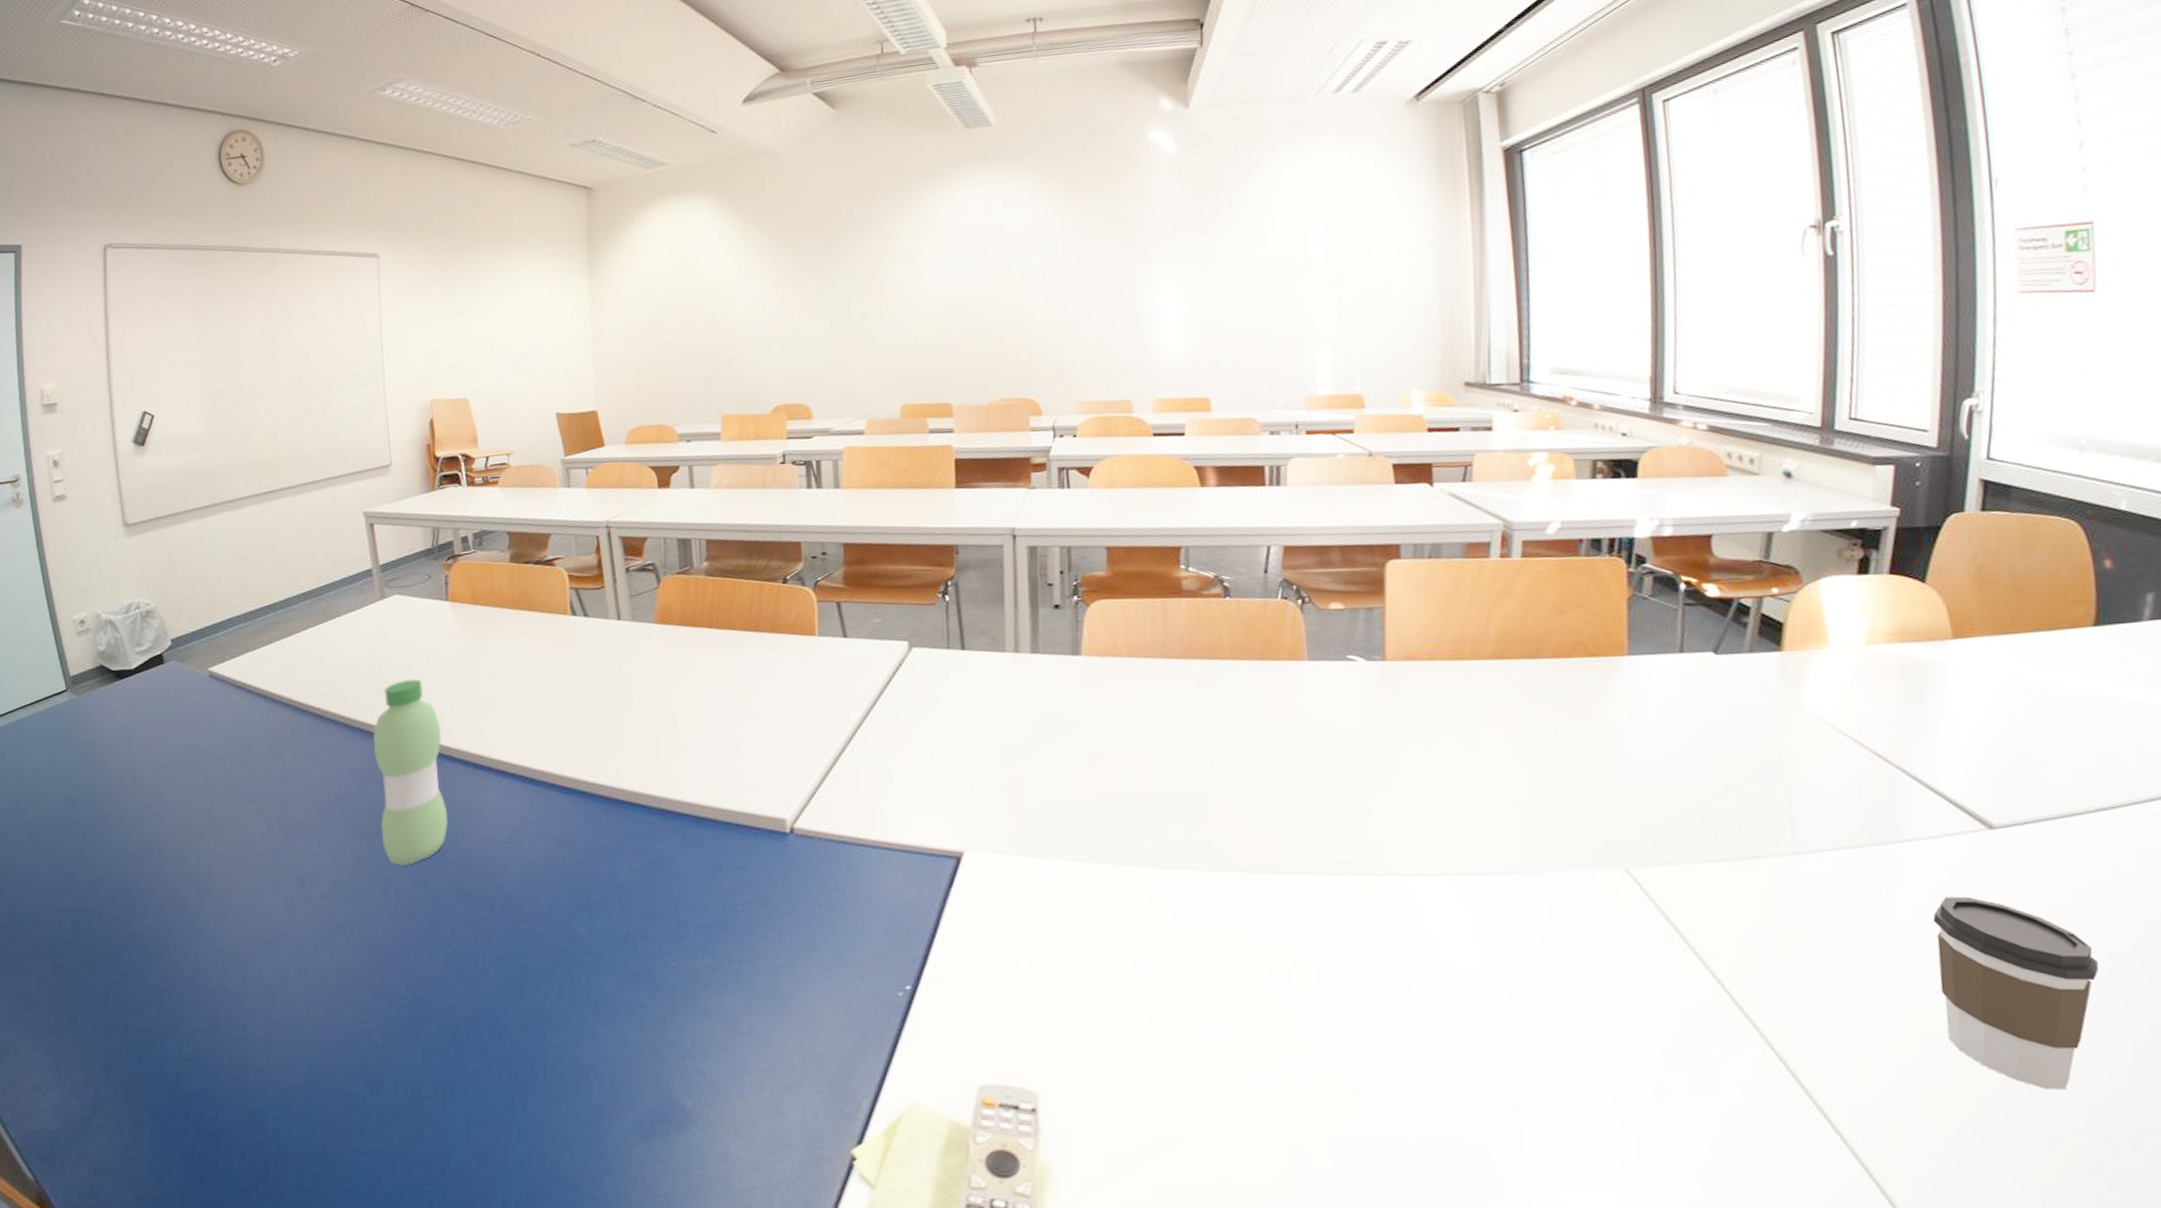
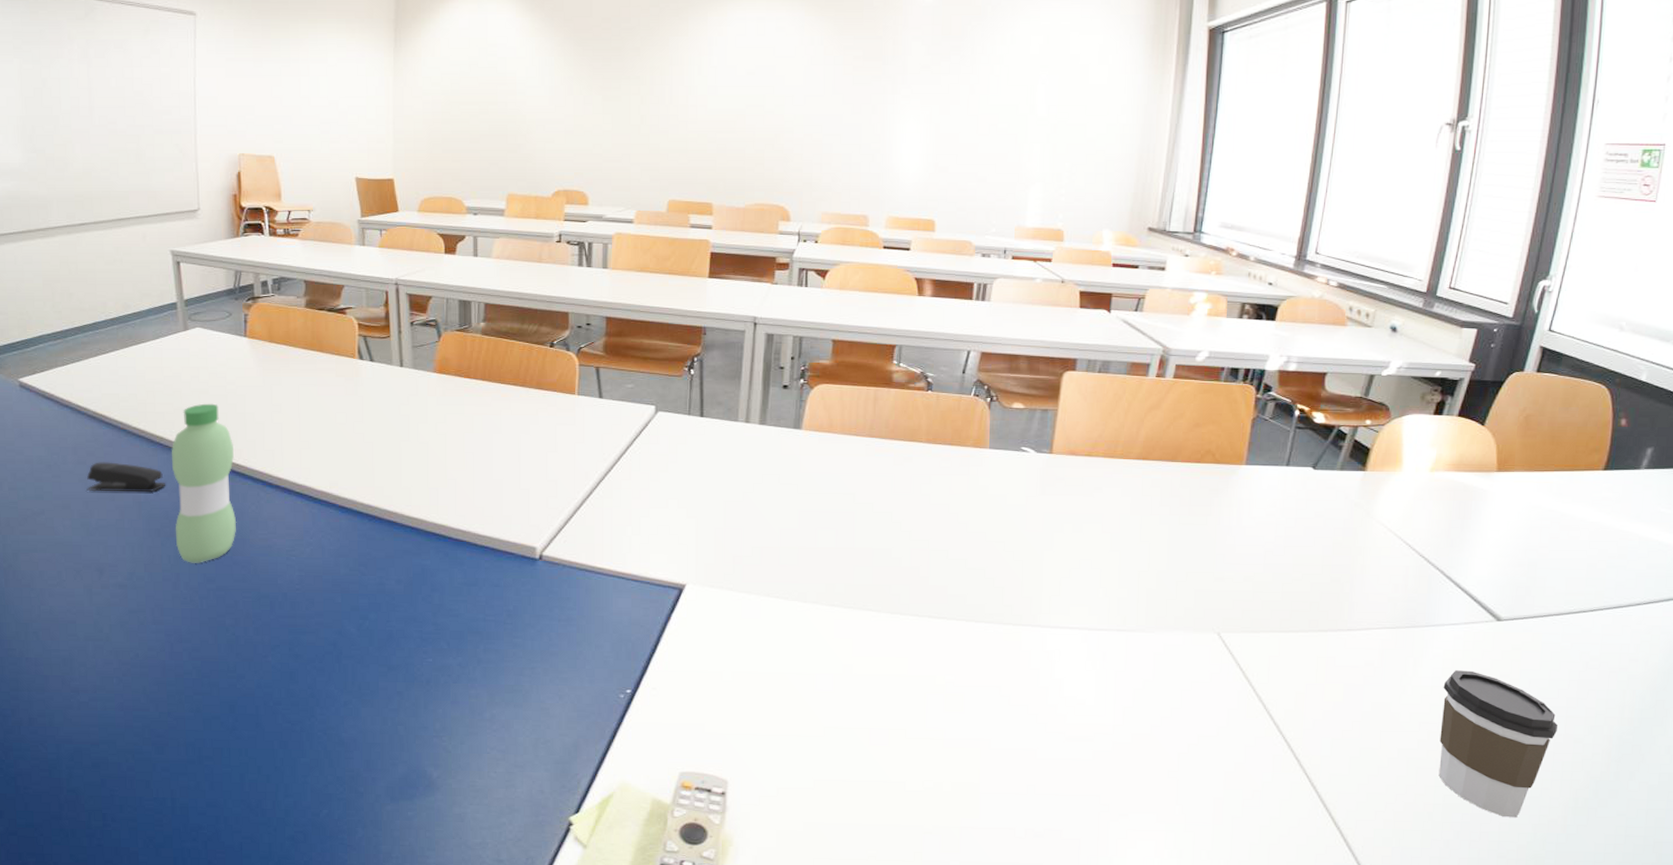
stapler: none [284,754,368,790] -> present [87,462,165,492]

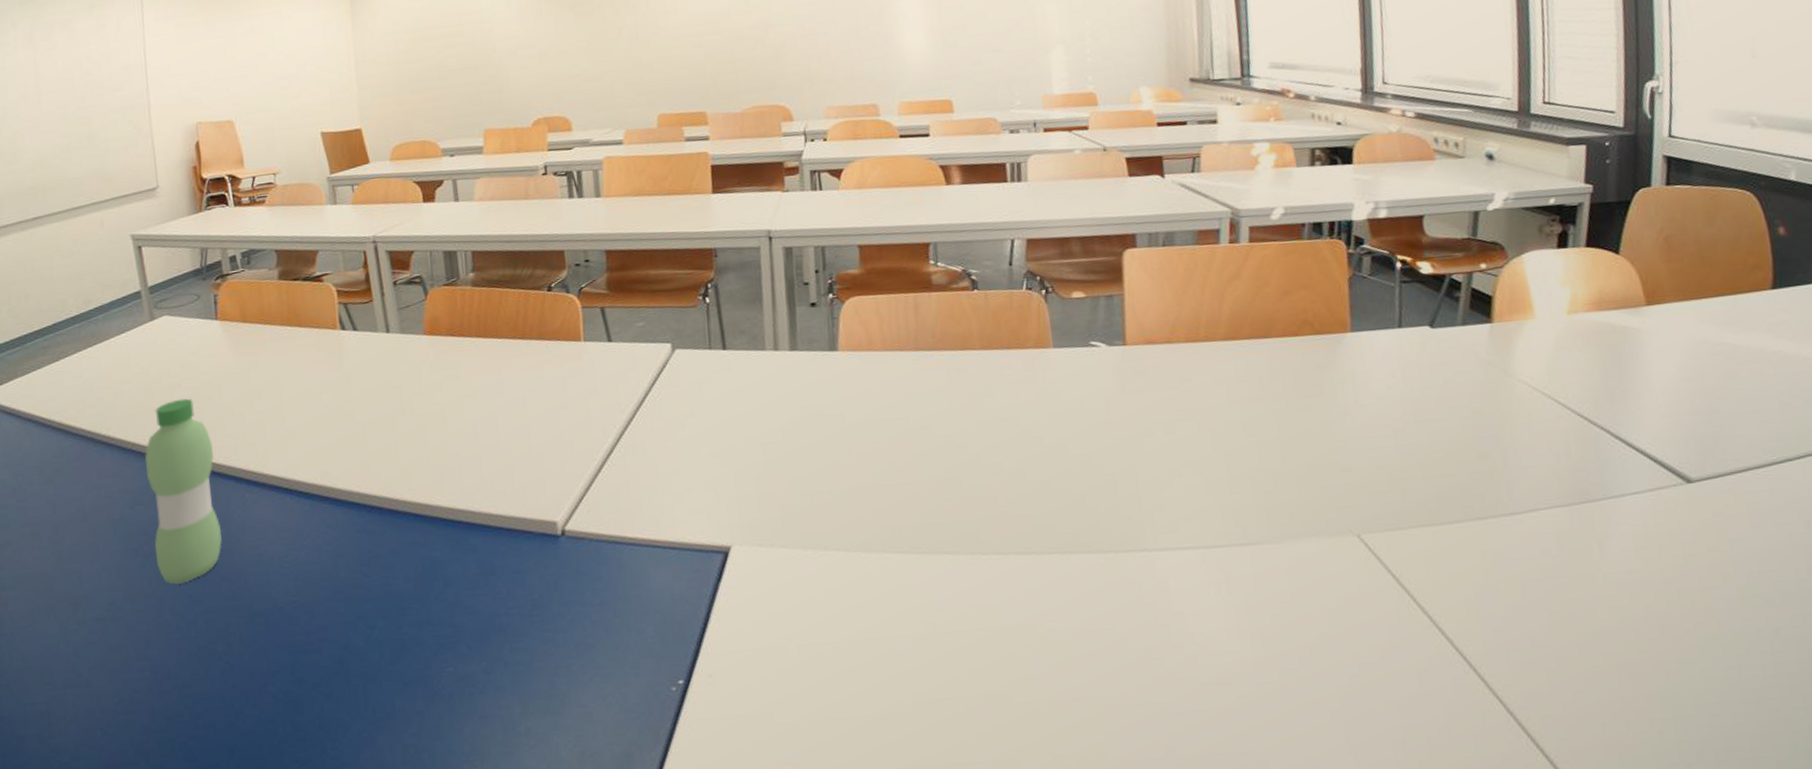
stapler: present [87,462,165,492] -> none [55,477,141,514]
coffee cup: present [1438,670,1558,818] -> none [1640,547,1792,727]

